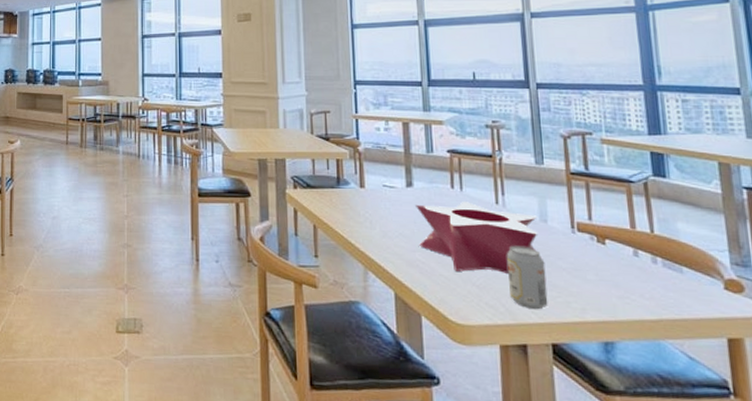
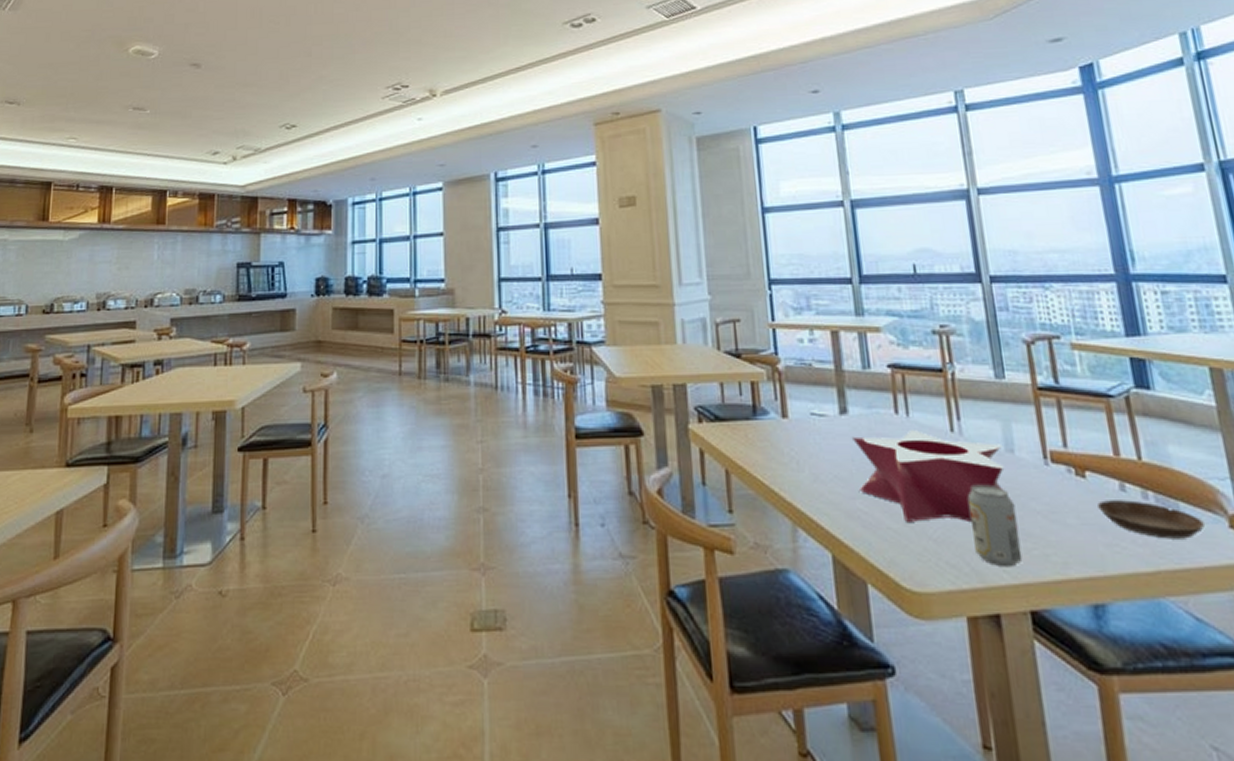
saucer: none [613,263,704,296] -> present [1096,500,1206,539]

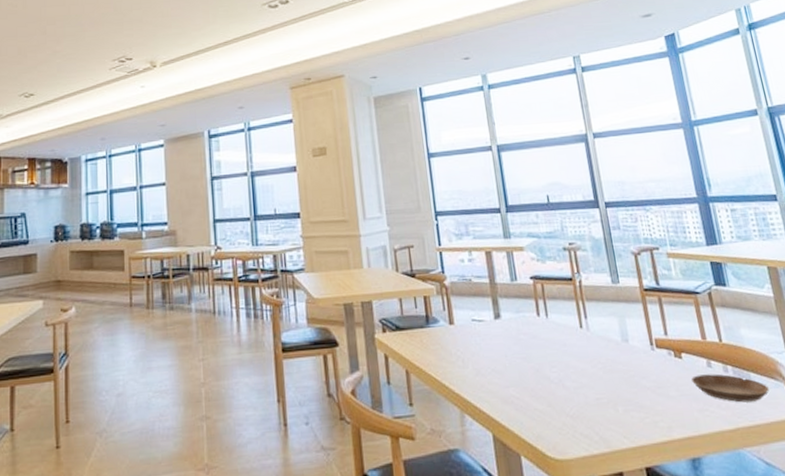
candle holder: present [852,430,1005,522] -> none [505,328,622,403]
beverage can: present [968,484,1023,568] -> none [595,369,638,434]

